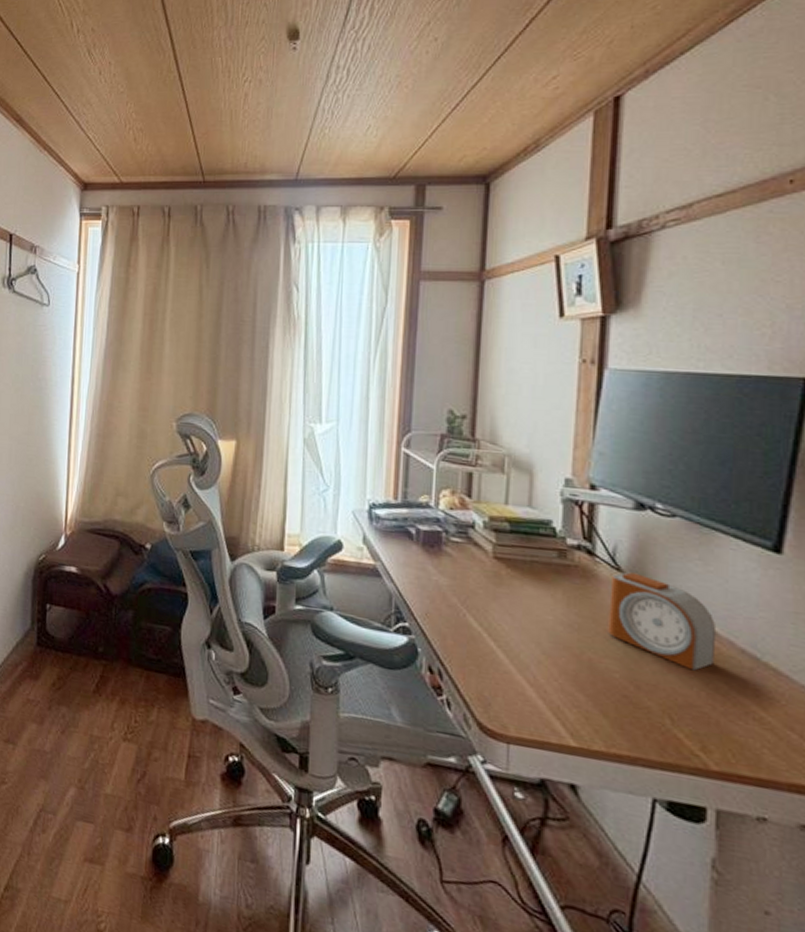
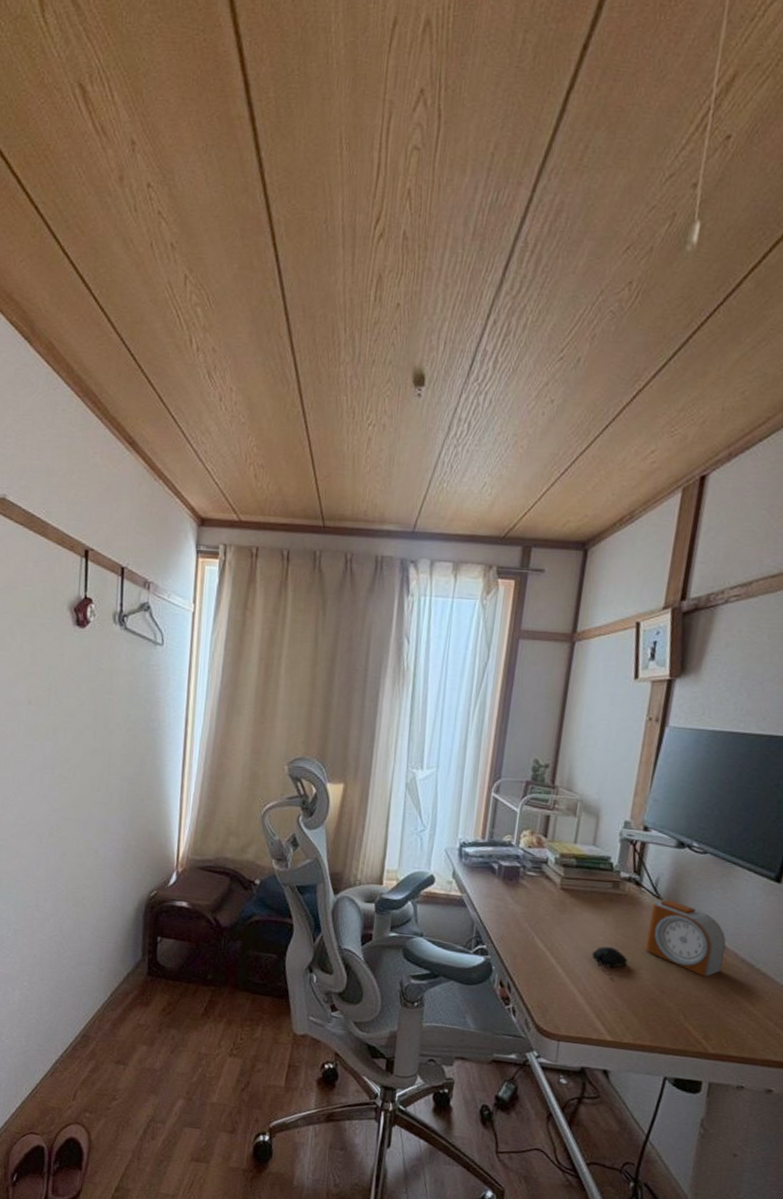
computer mouse: none [540,627,588,670] -> present [591,946,628,980]

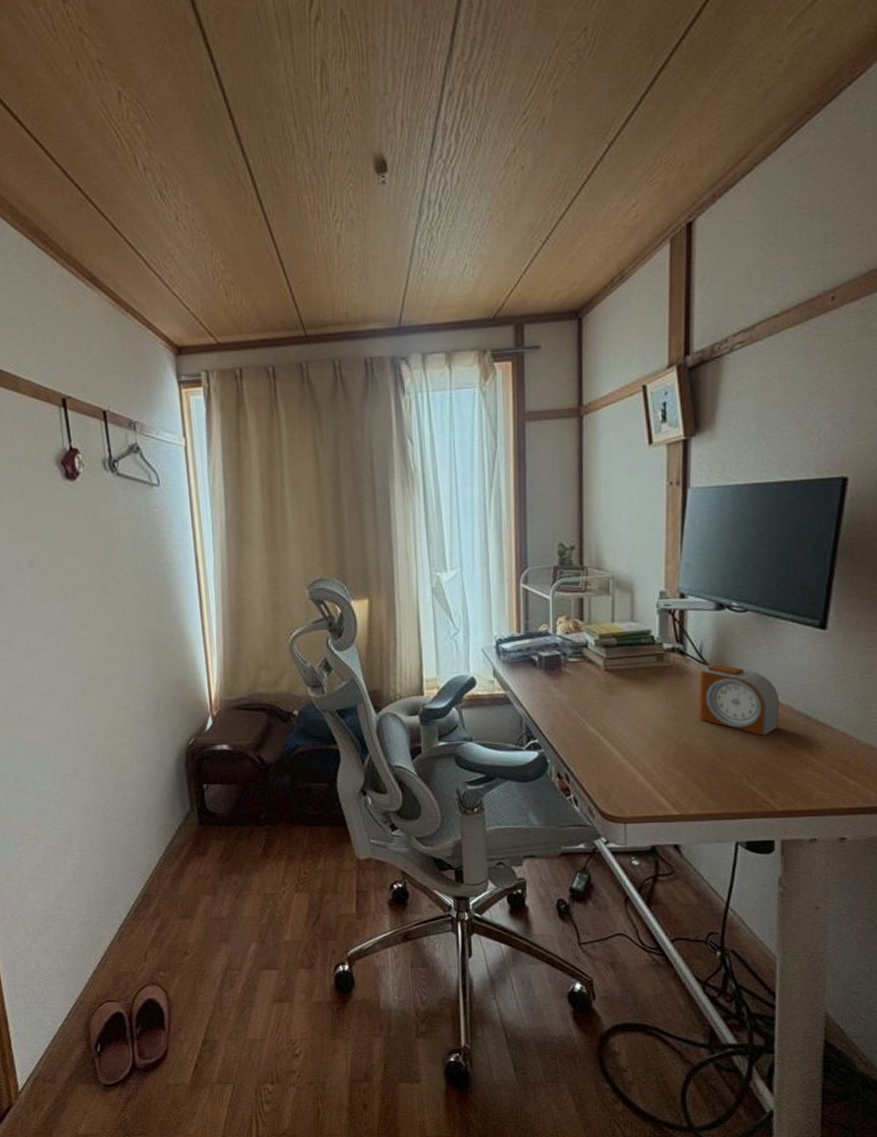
computer mouse: present [591,946,628,980] -> none [646,720,683,754]

